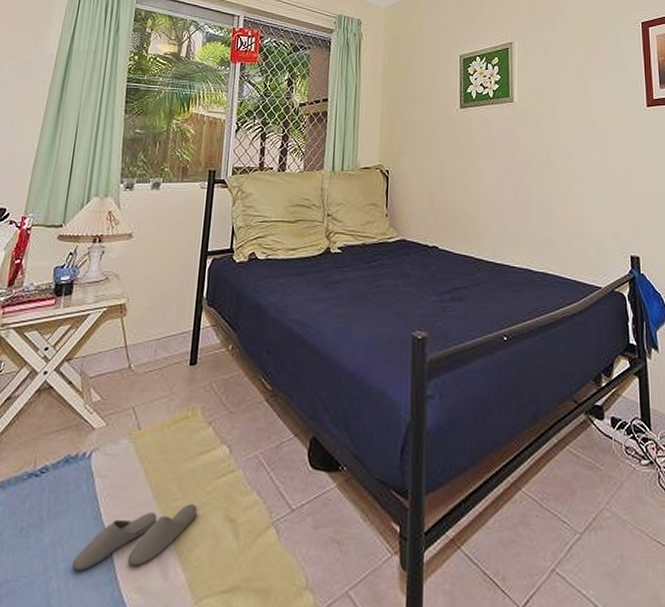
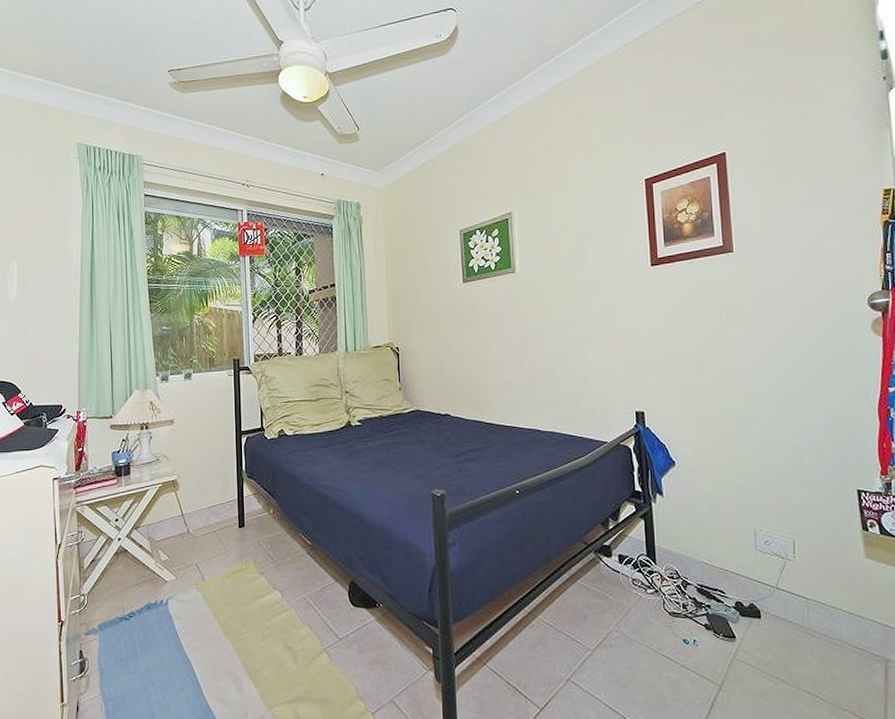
slippers: present [71,504,198,571] -> none [165,637,261,689]

